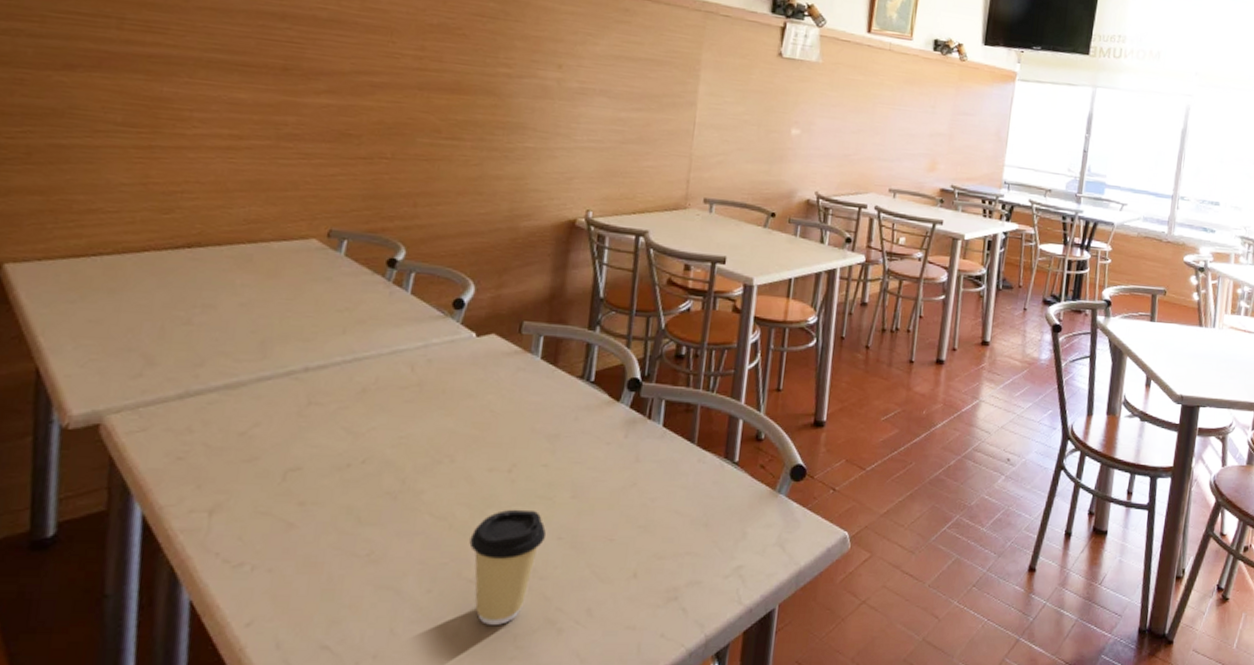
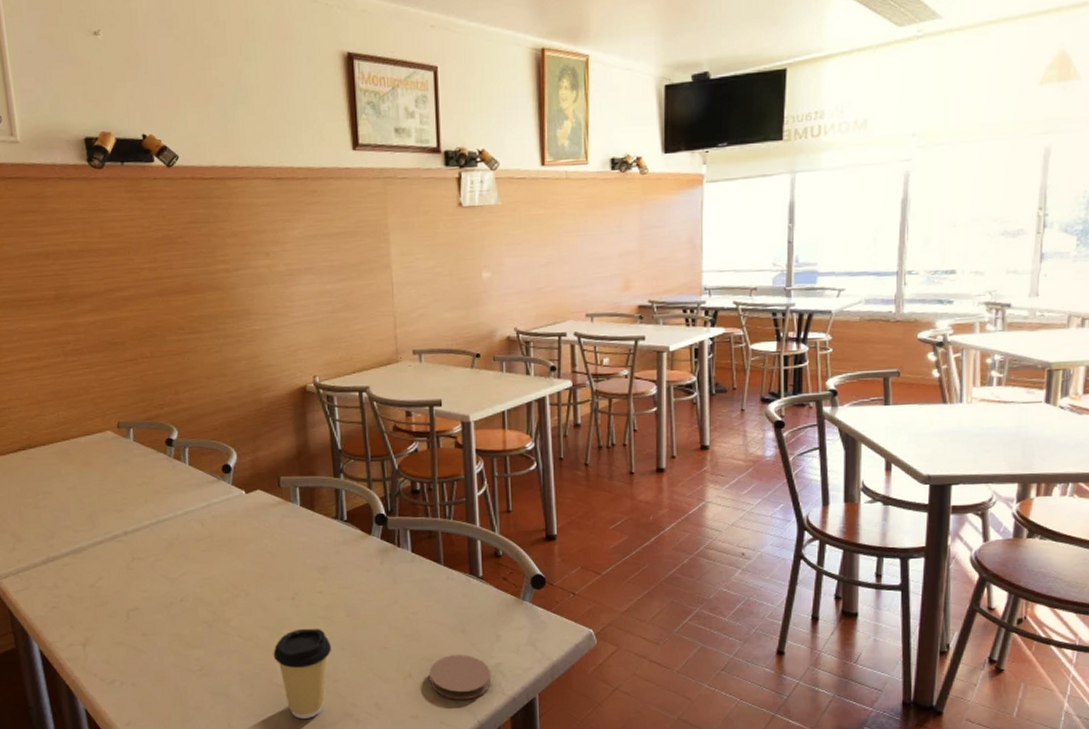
coaster: none [657,553,729,609] -> present [430,655,491,700]

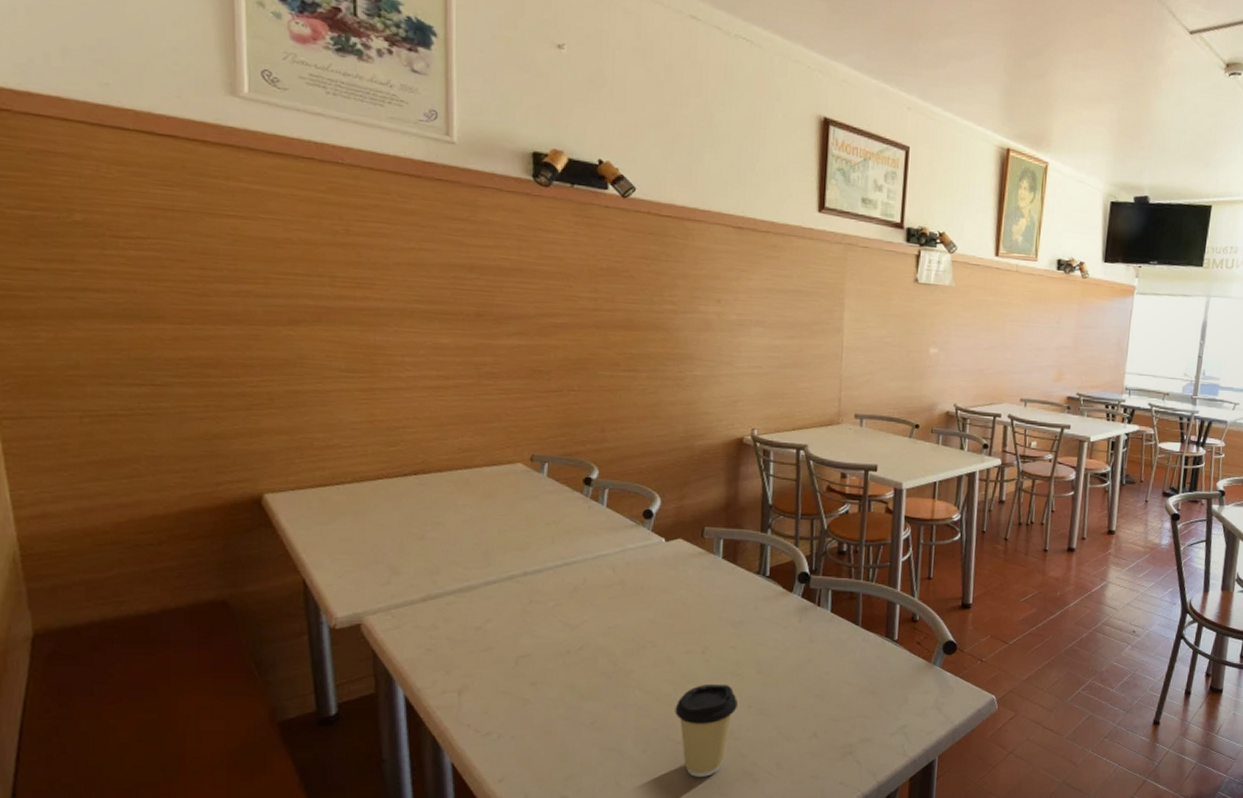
coaster: present [430,655,491,700] -> none [834,716,895,761]

